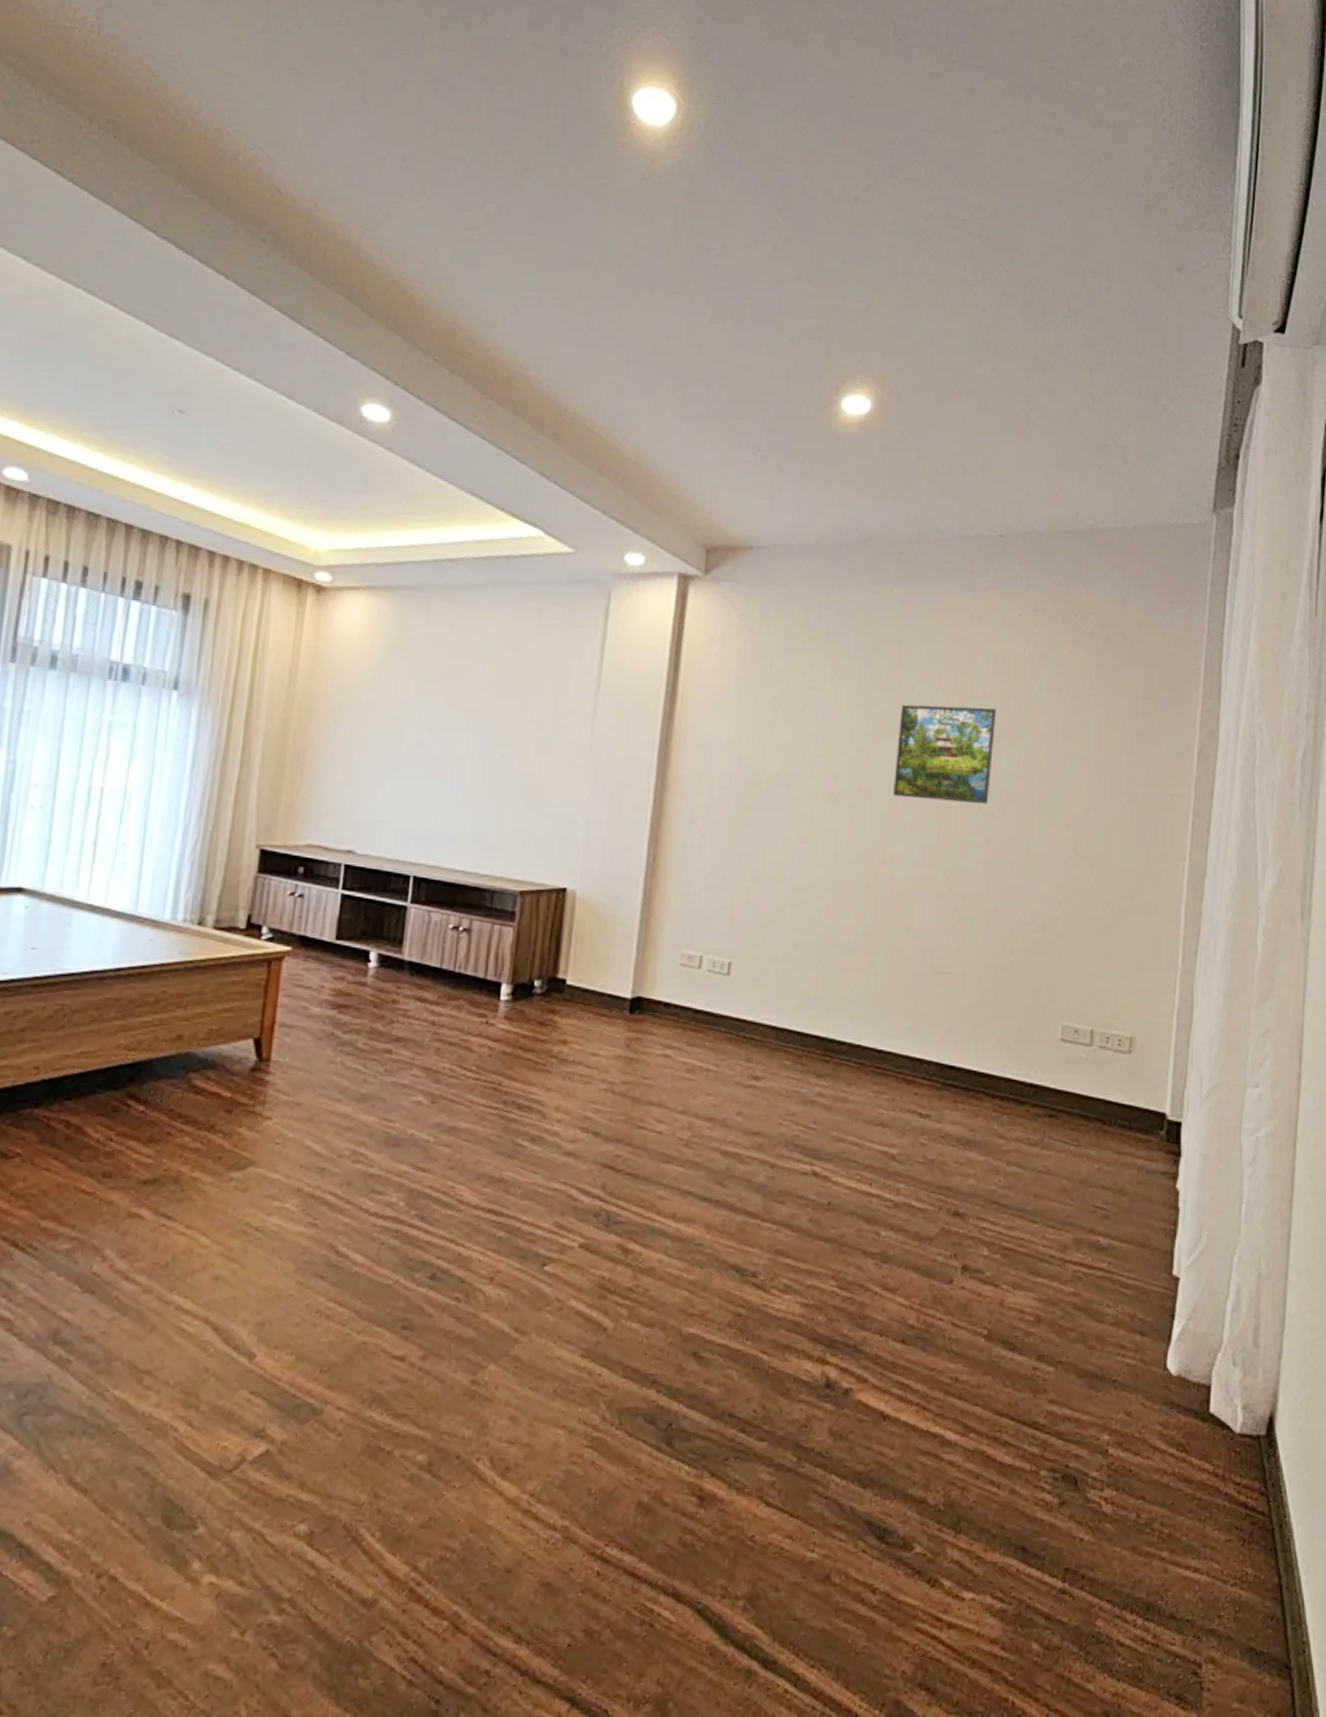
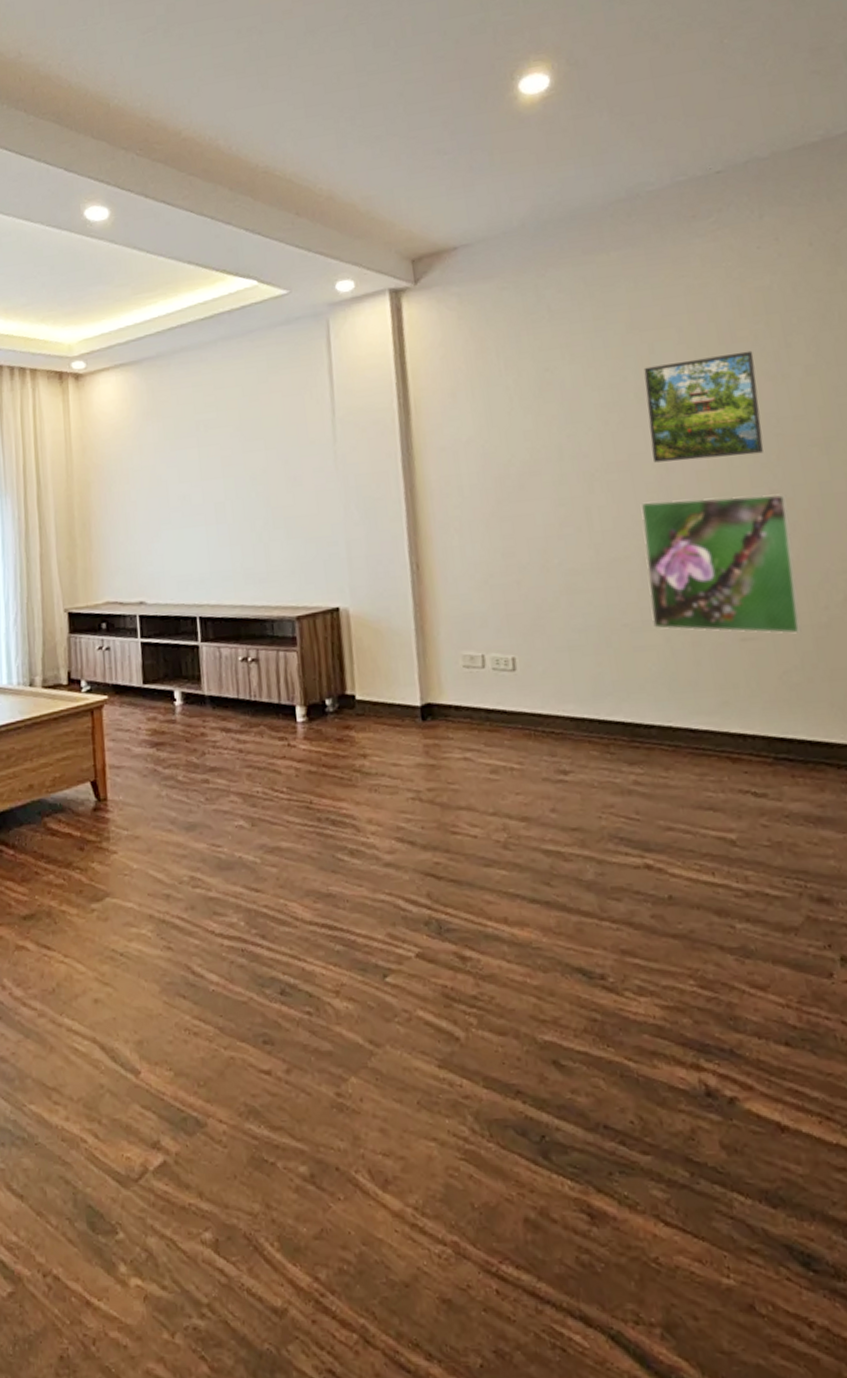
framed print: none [863,831,999,973] -> present [641,494,801,634]

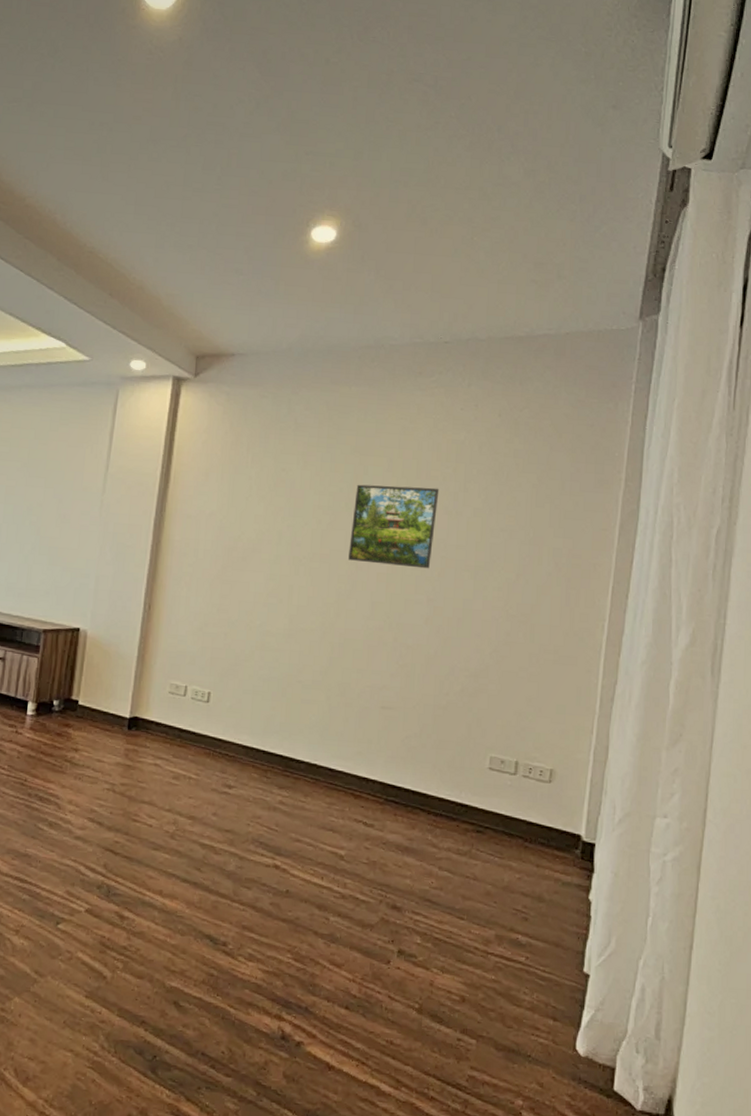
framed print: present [641,494,801,634] -> none [320,589,438,710]

